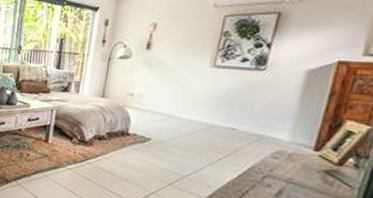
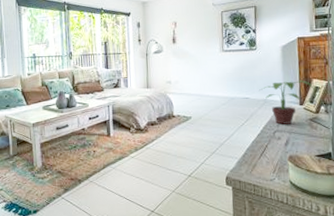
potted plant: none [255,116,346,172] -> present [259,80,315,124]

